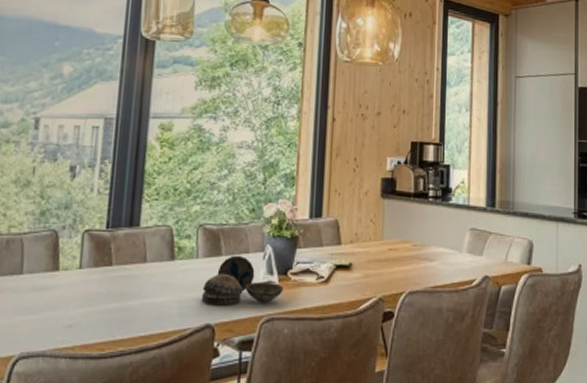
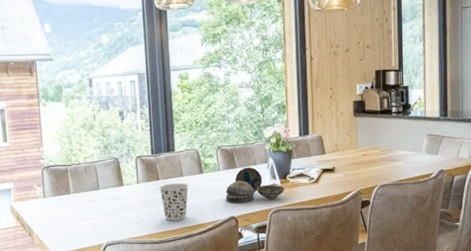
cup: none [109,272,153,326] -> present [159,183,189,221]

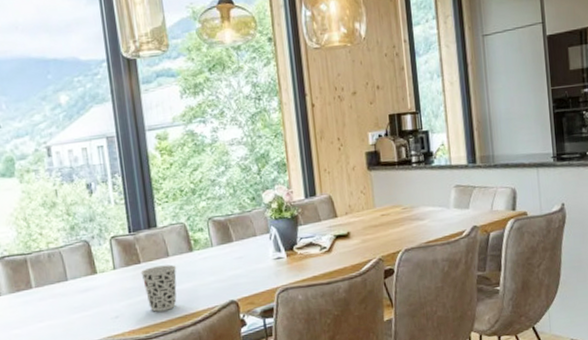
decorative bowl: present [225,166,285,203] -> none [221,239,293,285]

